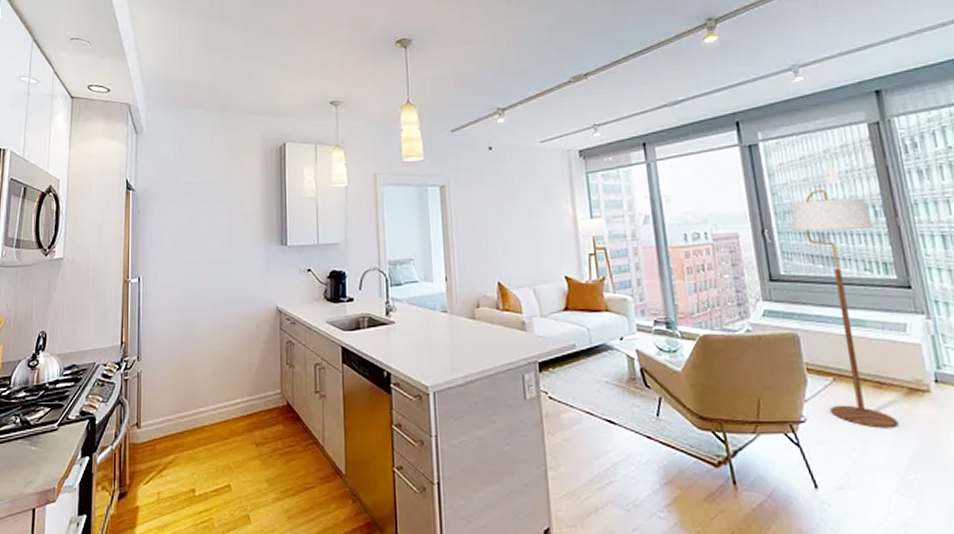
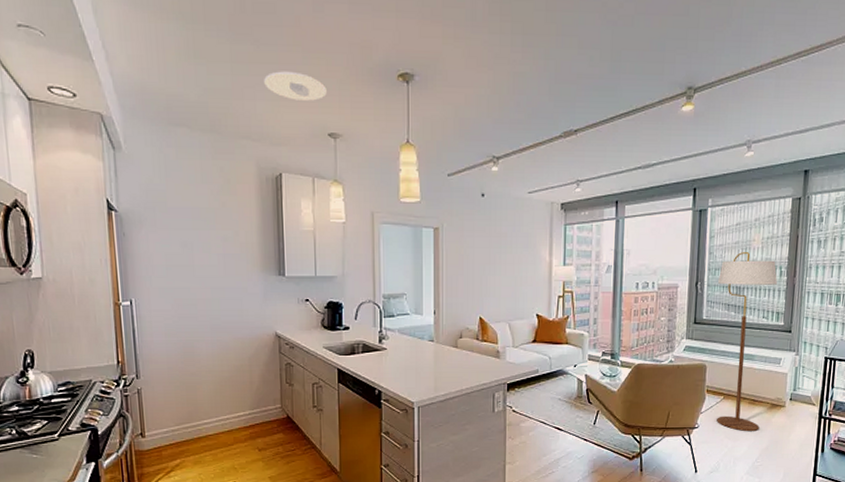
recessed light: none [271,49,328,75] -> present [264,71,327,101]

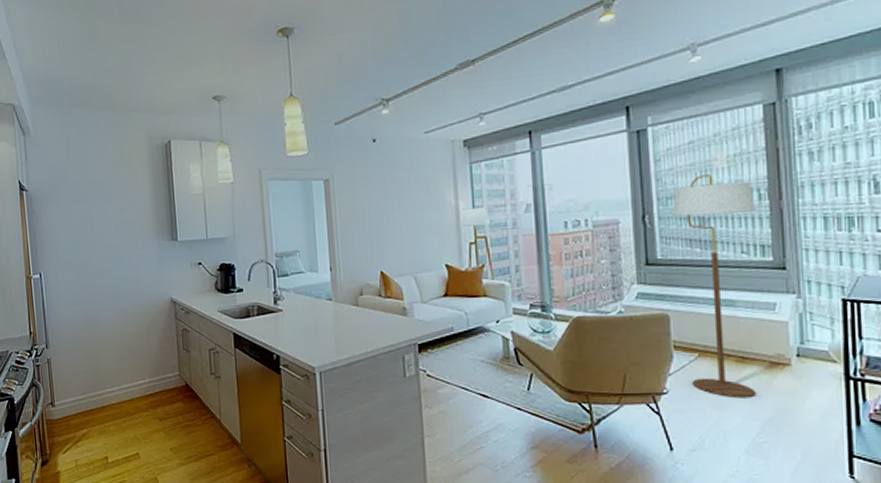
recessed light: present [264,71,327,101] -> none [151,42,209,70]

